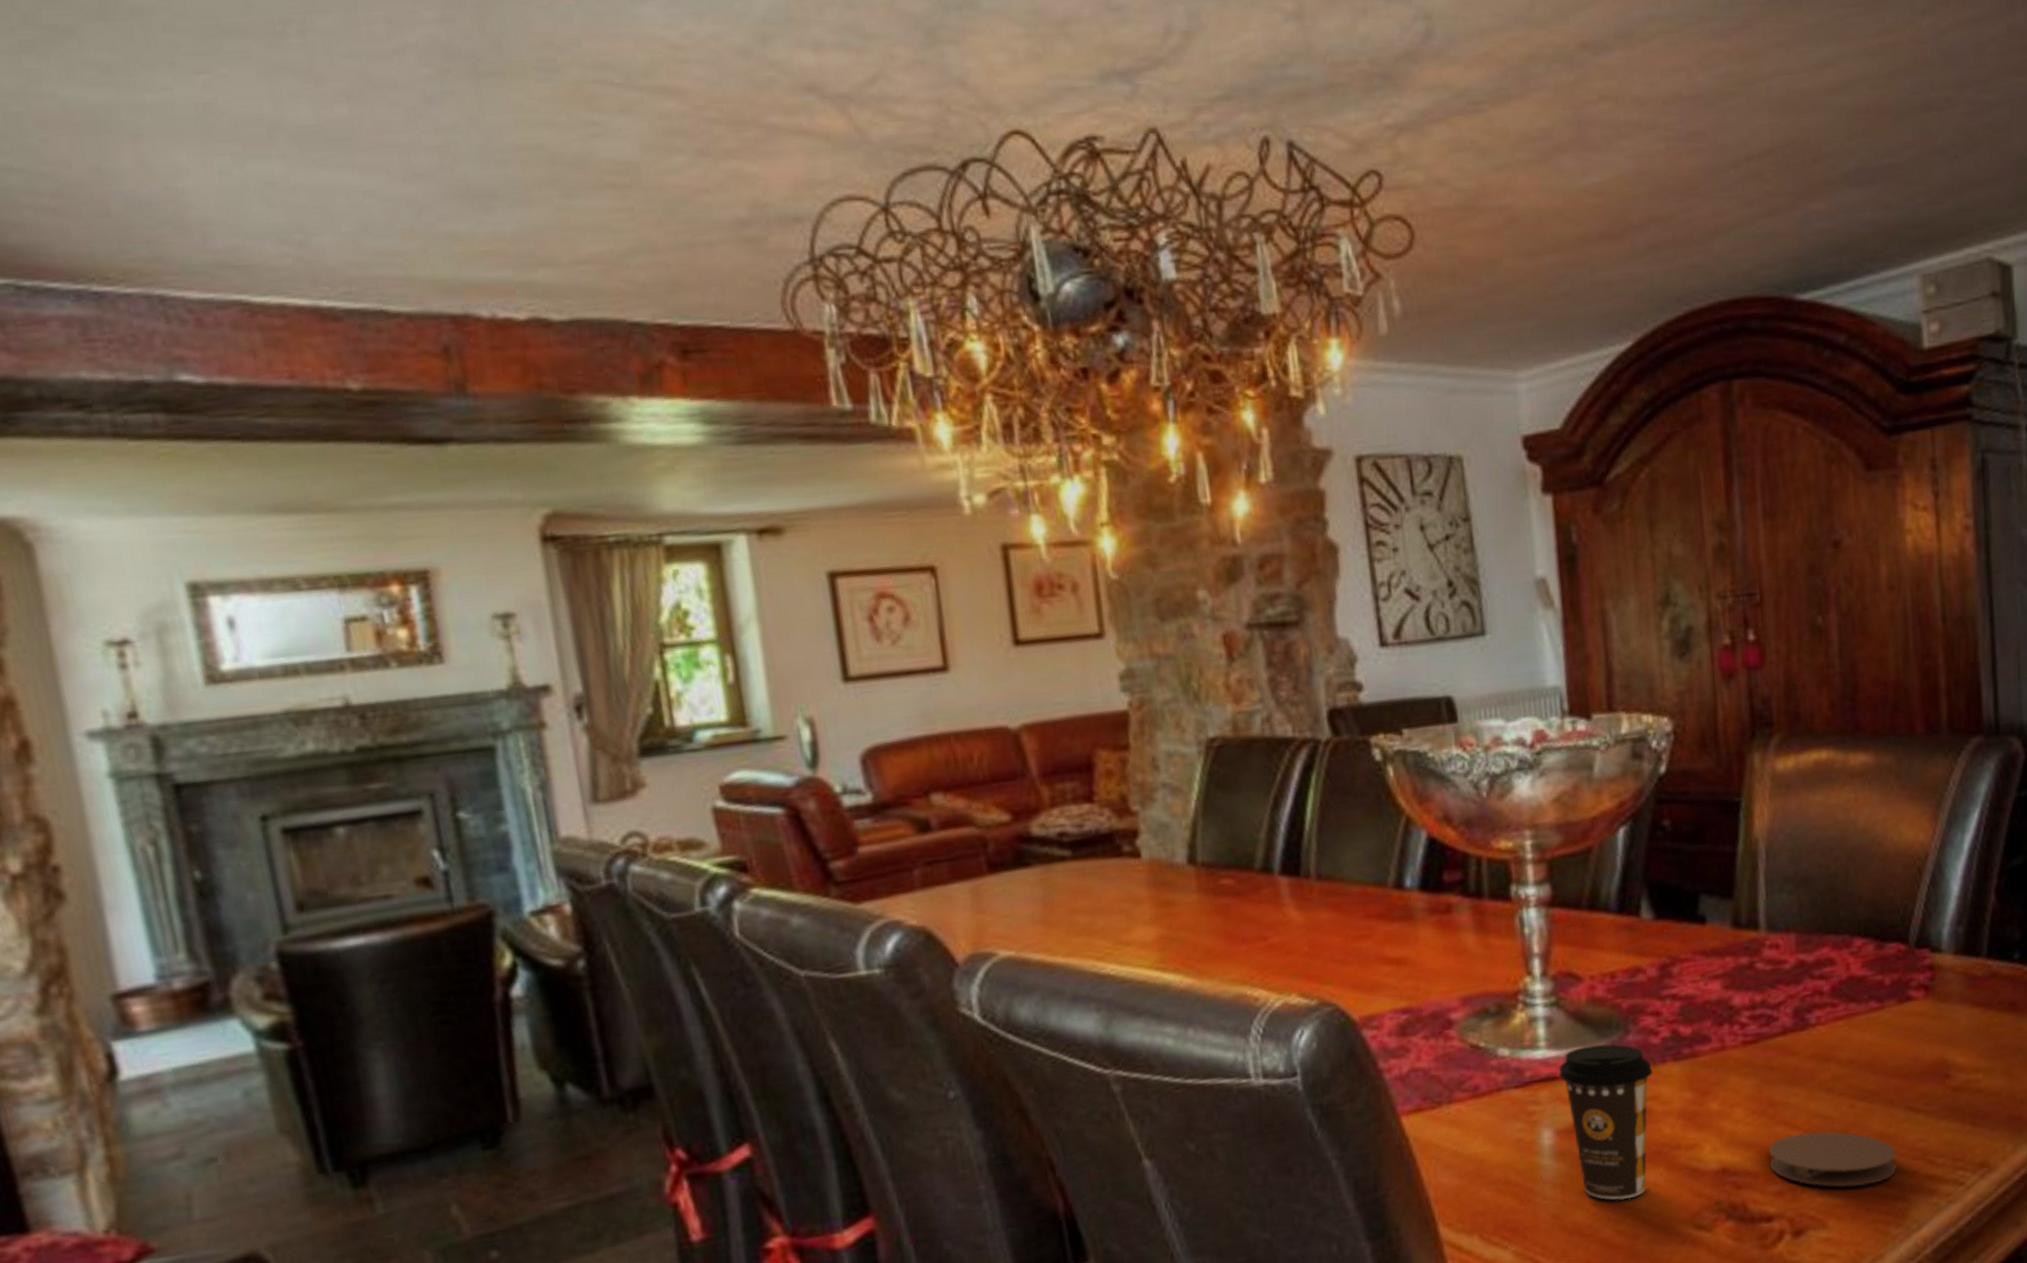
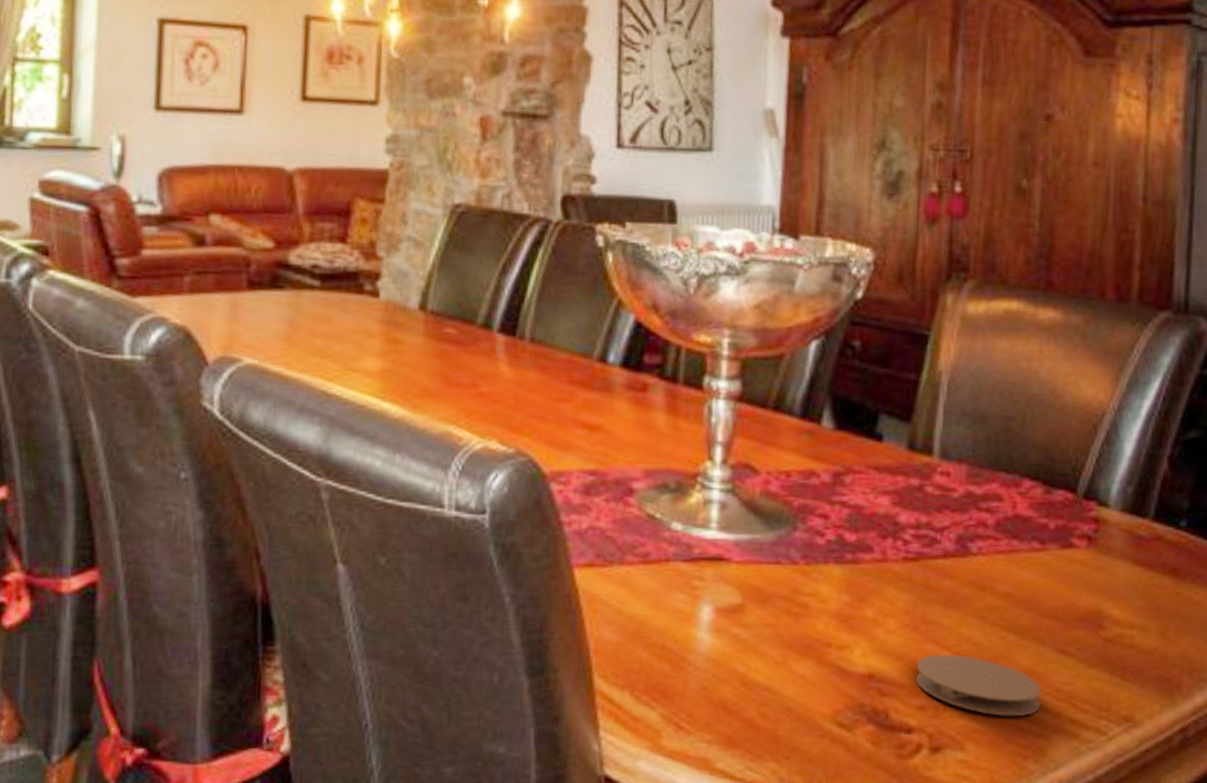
coffee cup: present [1559,1044,1652,1200] -> none [725,535,814,686]

